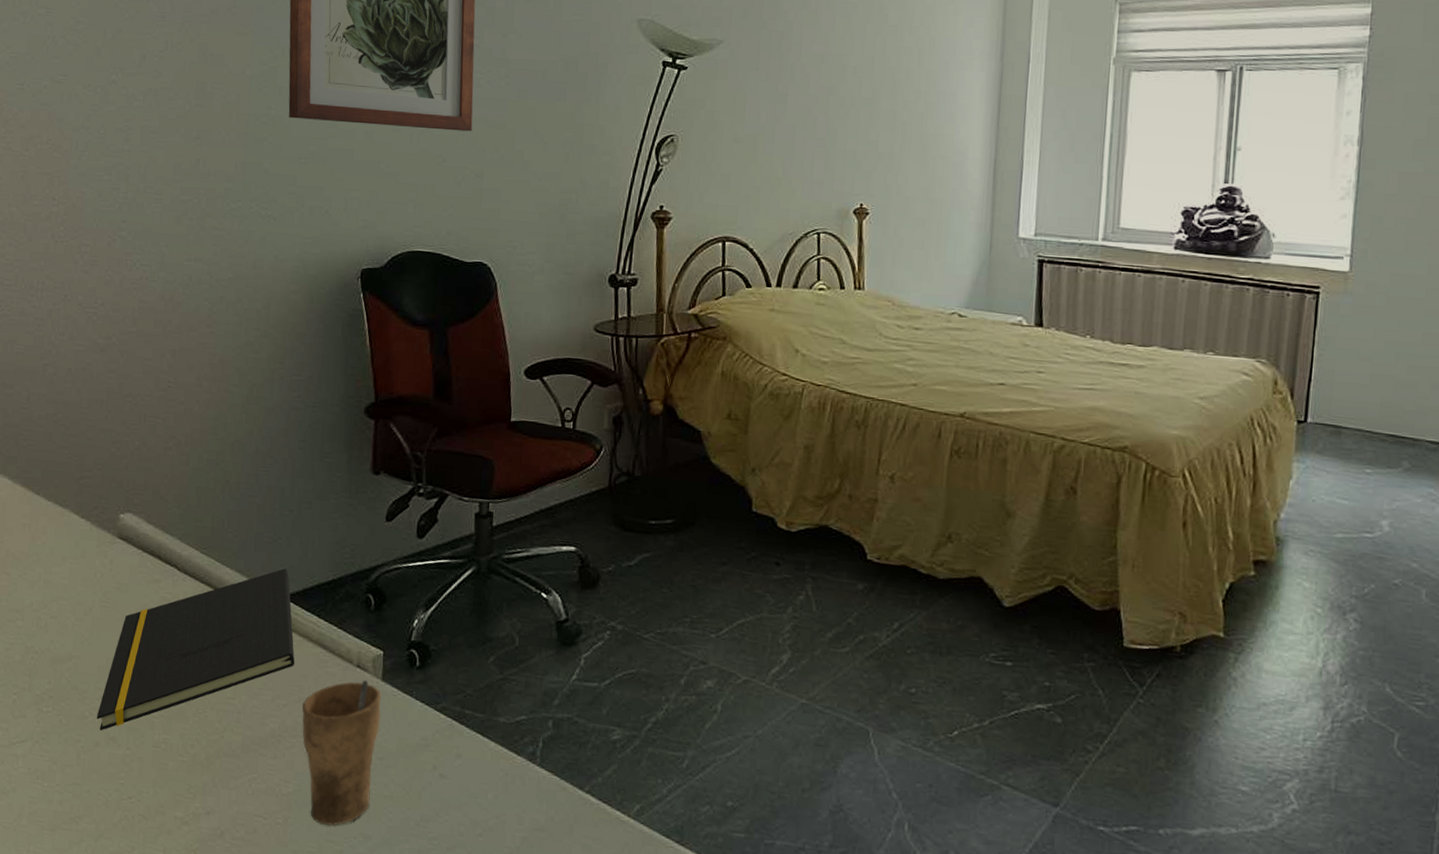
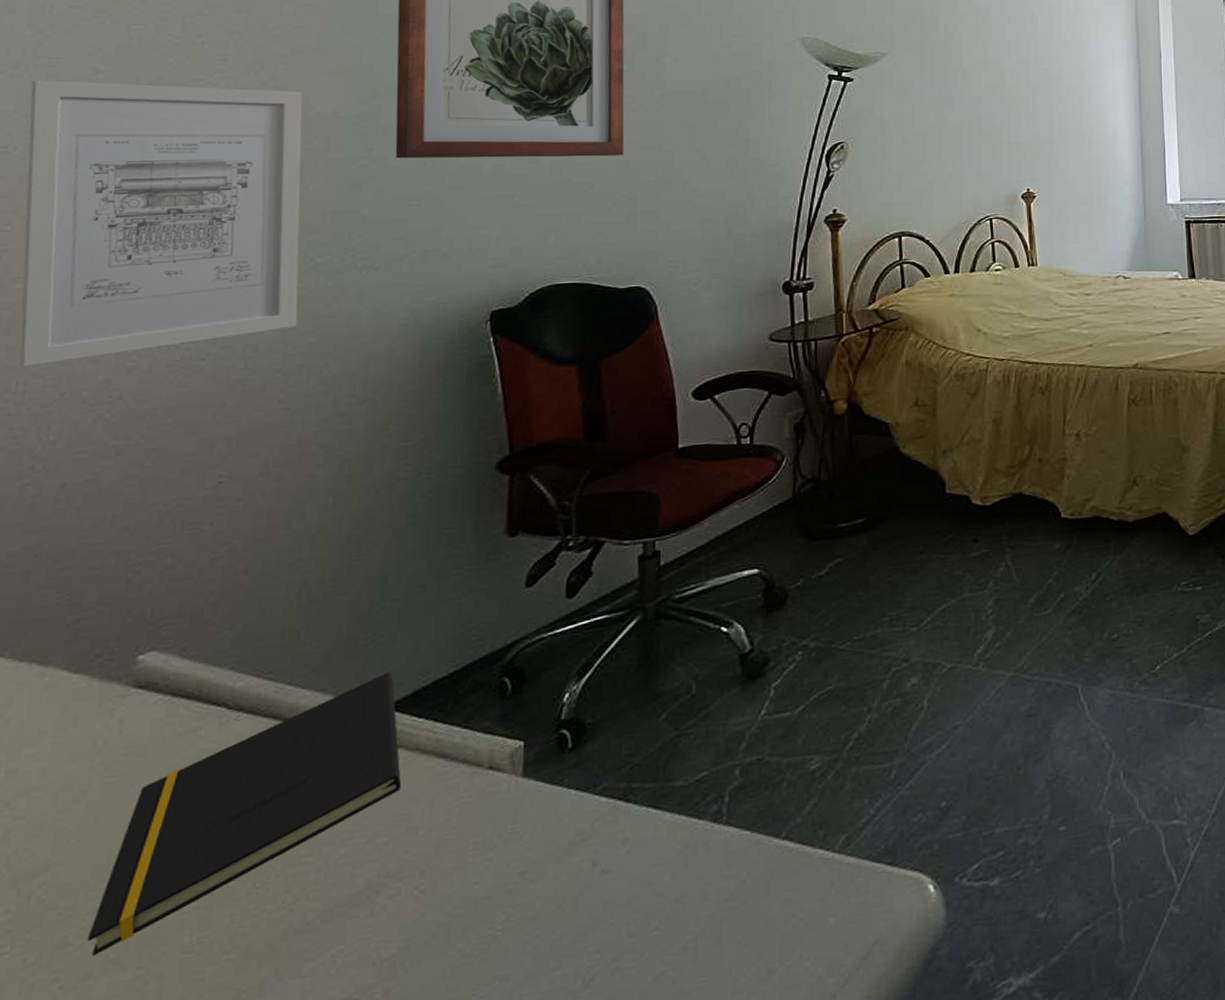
wall art: none [36,27,220,270] -> present [19,80,303,367]
cup: present [301,679,382,826] -> none [411,781,522,982]

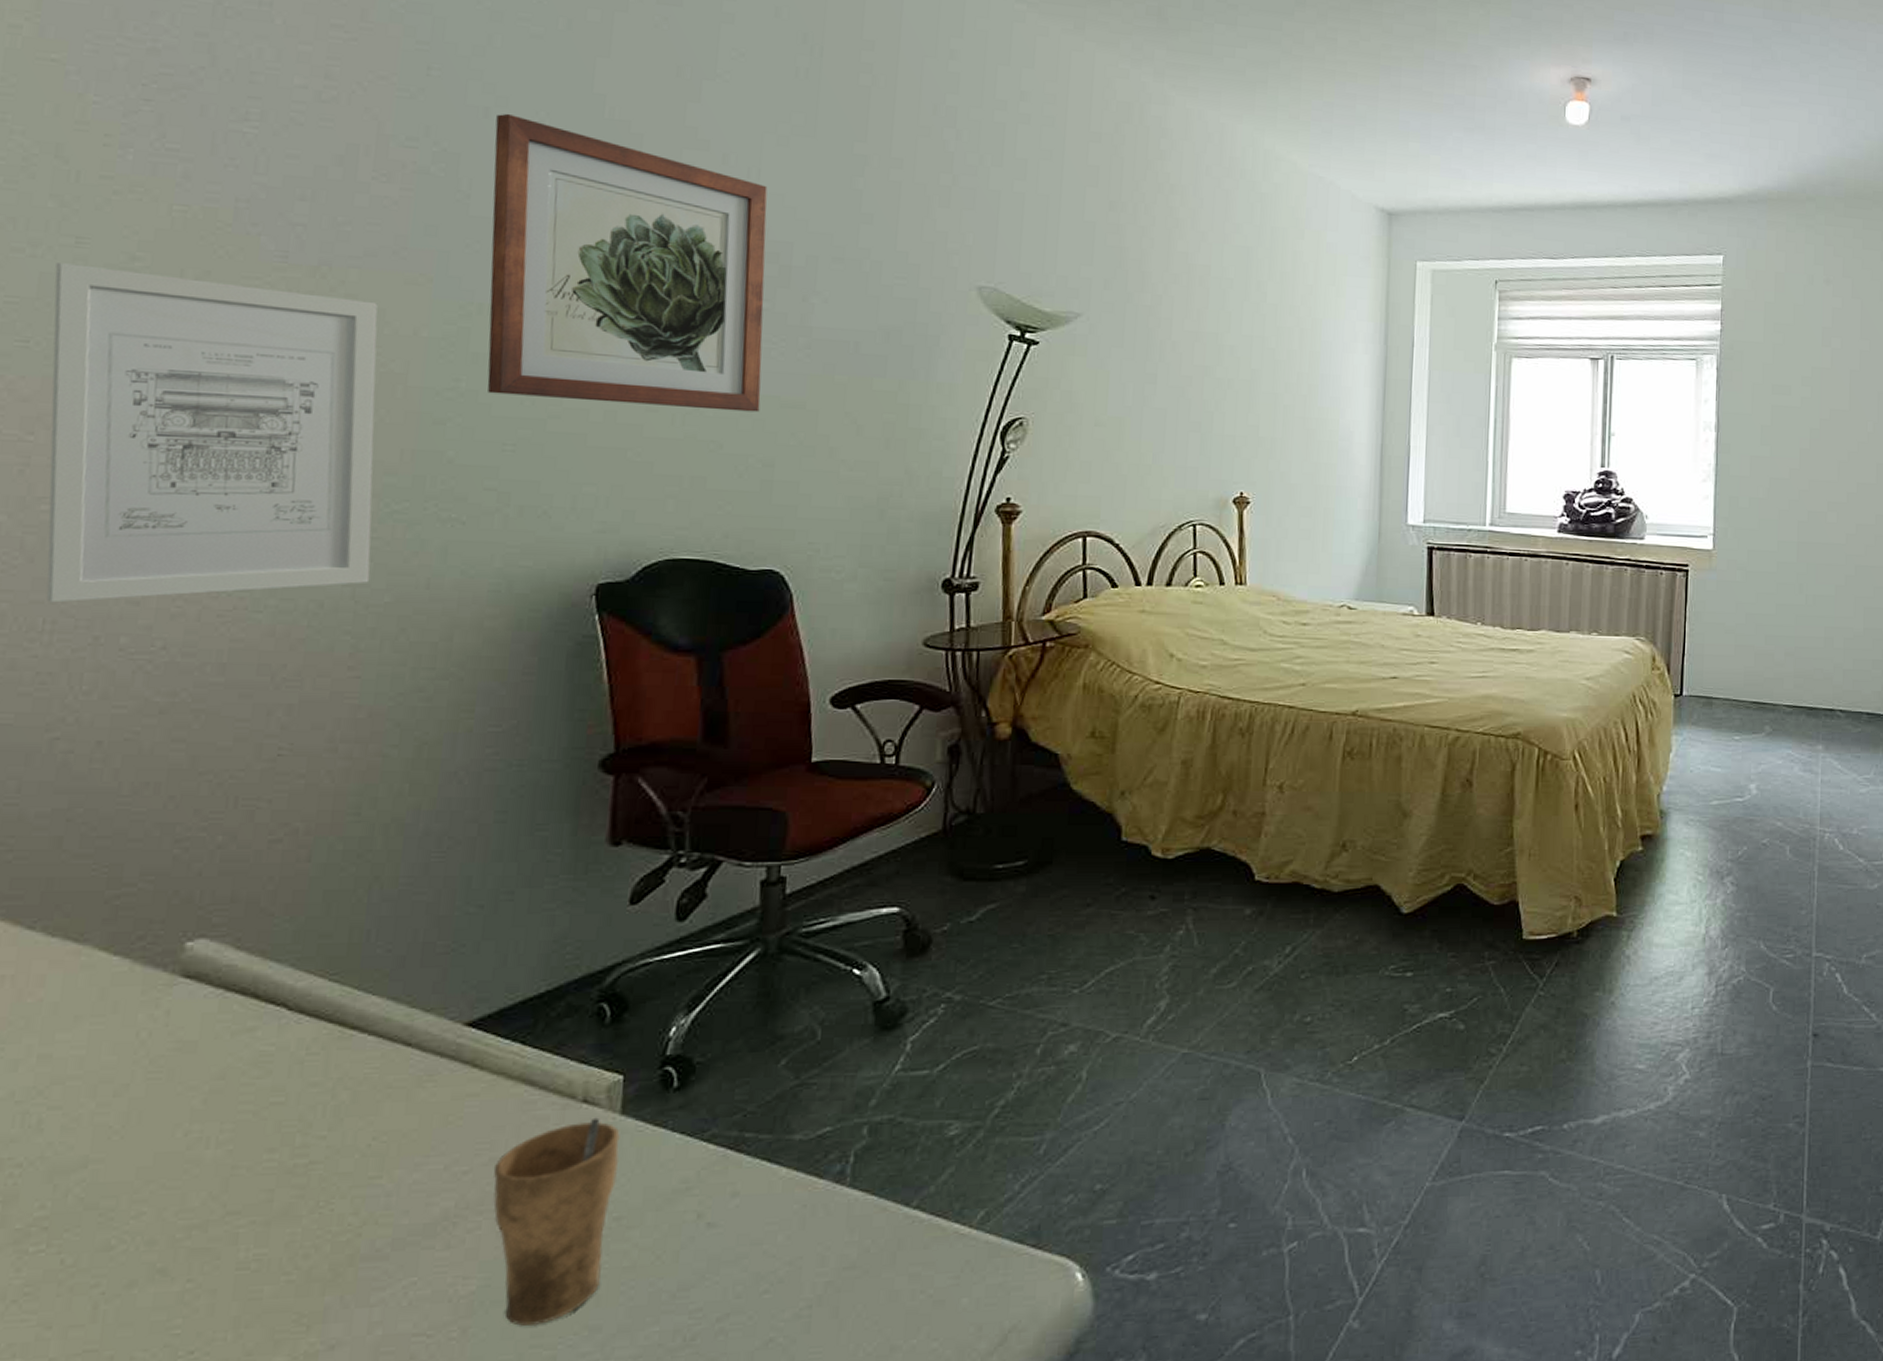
notepad: present [87,672,402,956] -> none [131,986,484,1263]
cup: none [411,781,522,982] -> present [493,1117,620,1326]

